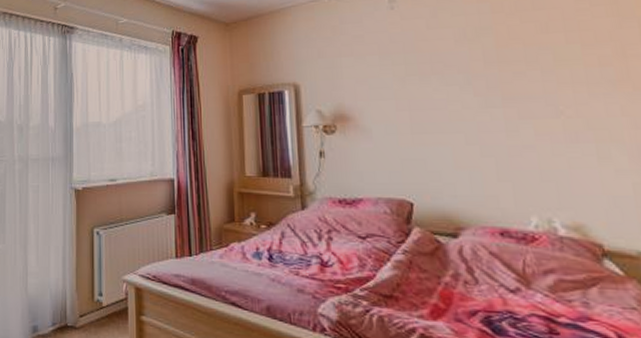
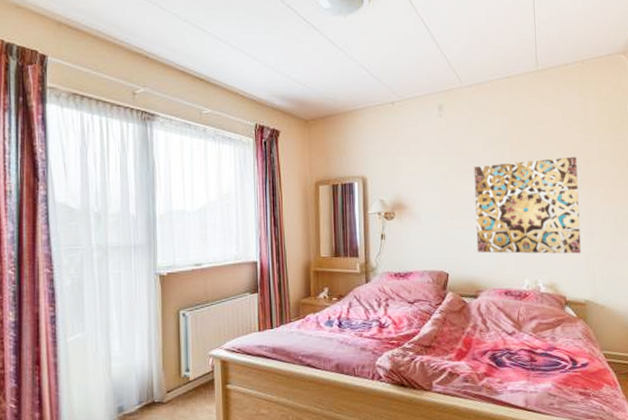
wall art: none [442,49,624,184] -> present [474,156,581,254]

